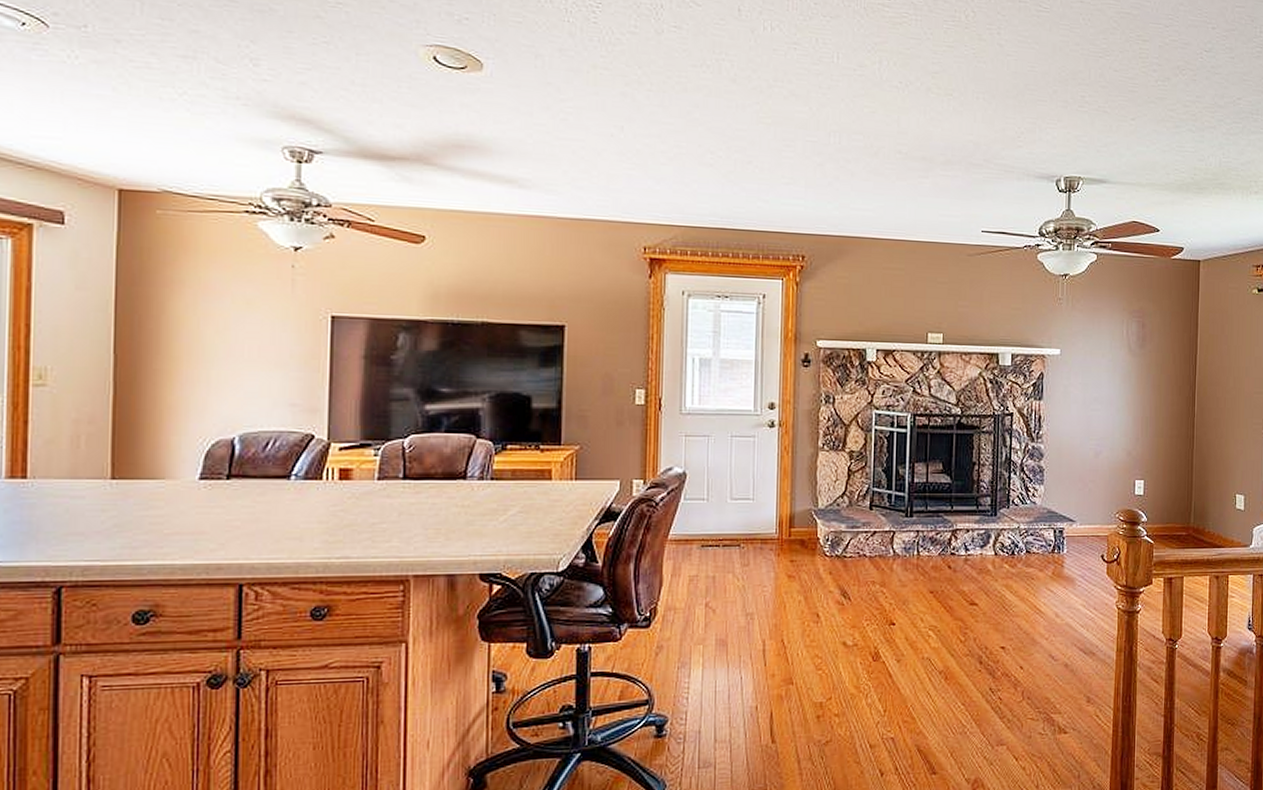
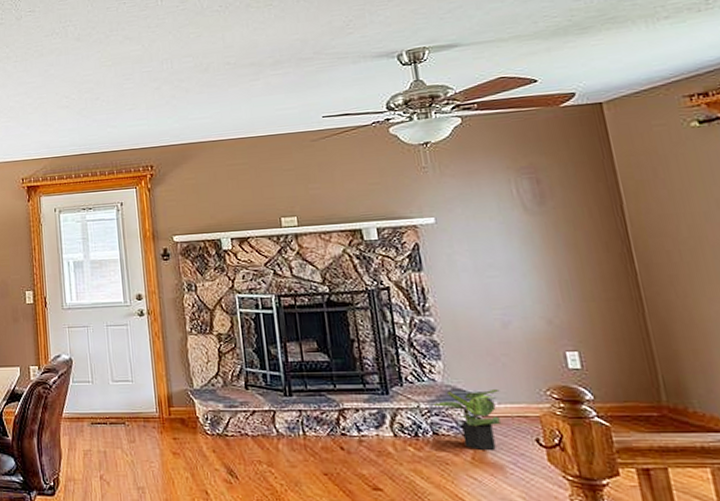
potted plant: none [1029,511,1083,566] -> present [431,388,502,450]

